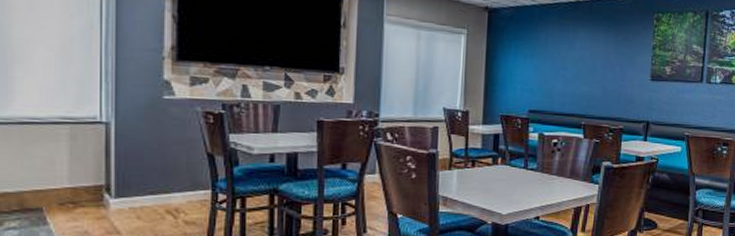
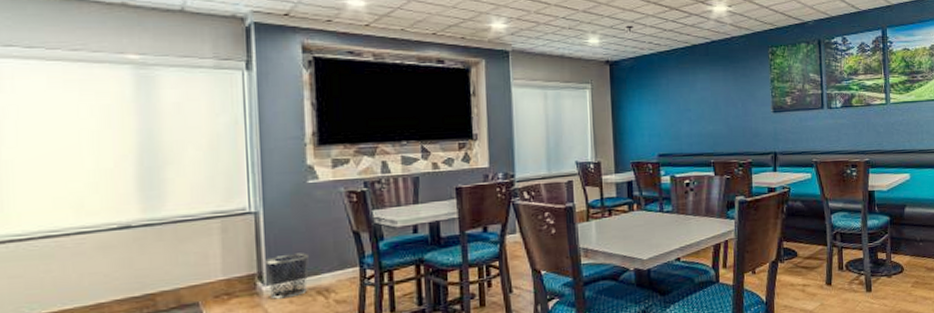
waste bin: none [112,169,159,213] -> present [264,253,309,299]

